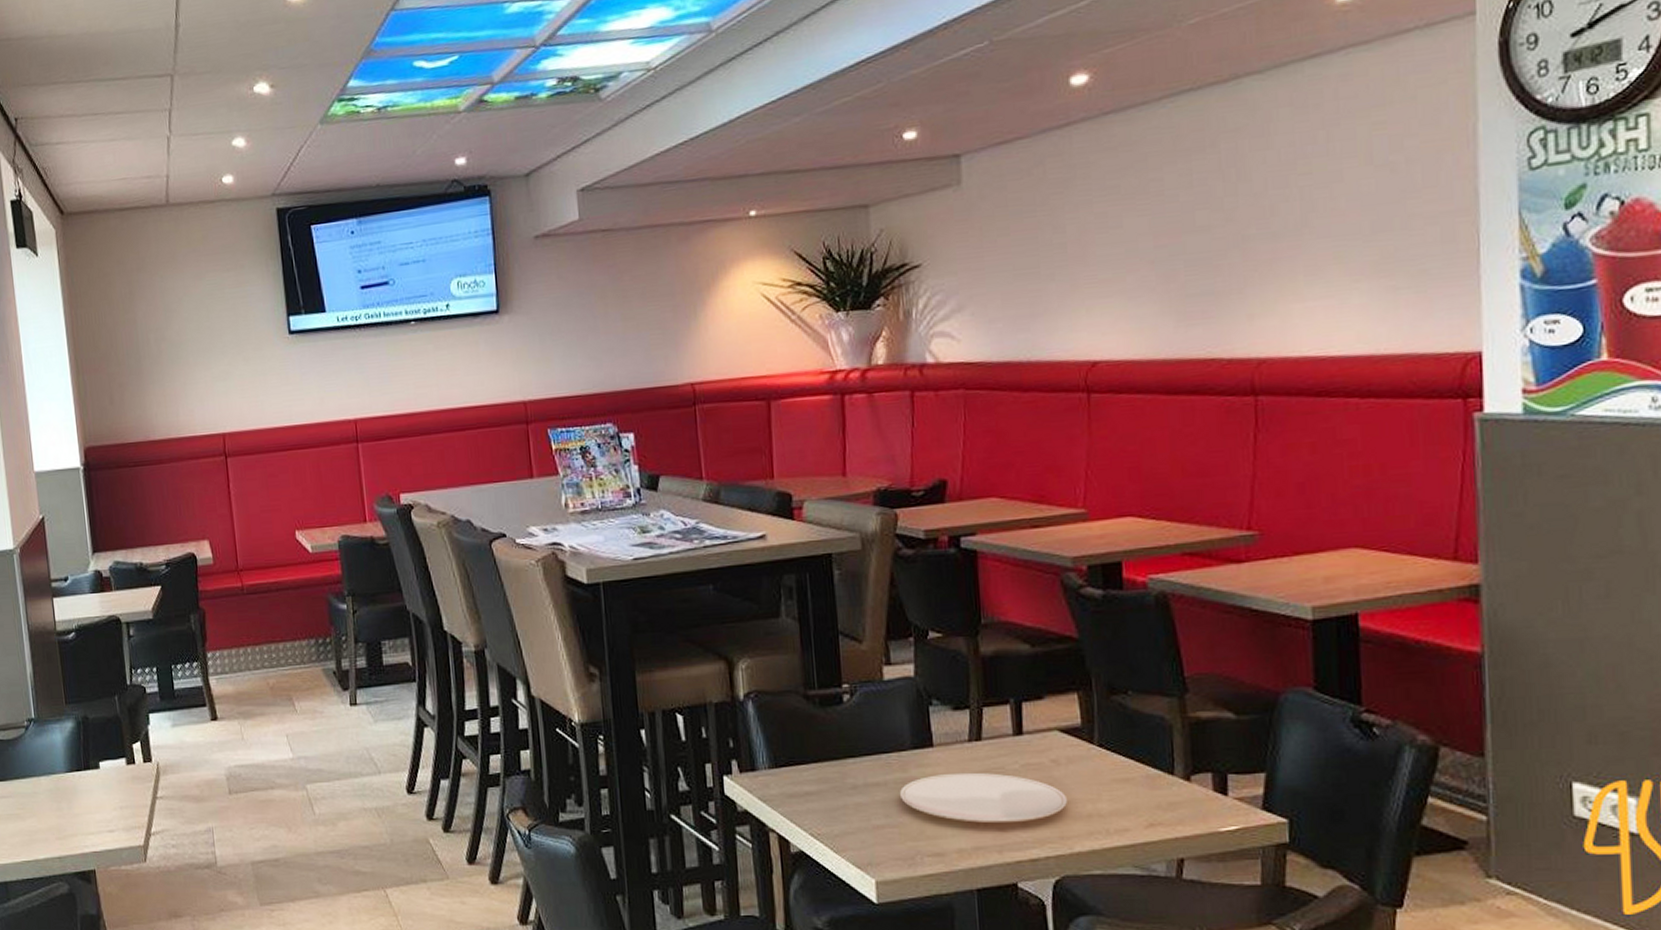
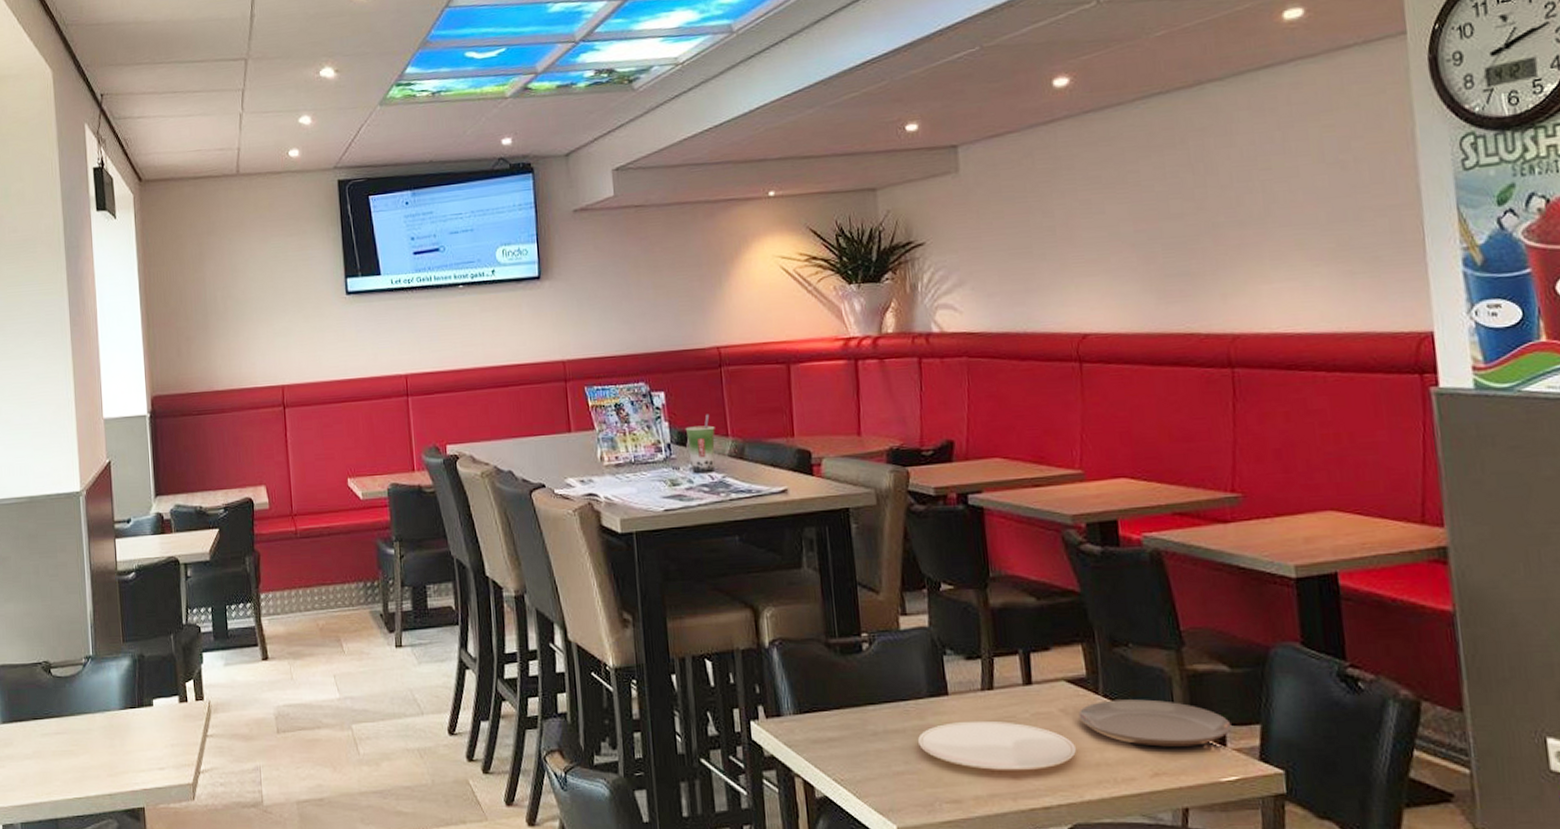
beverage cup: none [656,456,689,520] -> present [685,414,715,474]
plate: none [1071,748,1234,797] -> present [1078,699,1232,747]

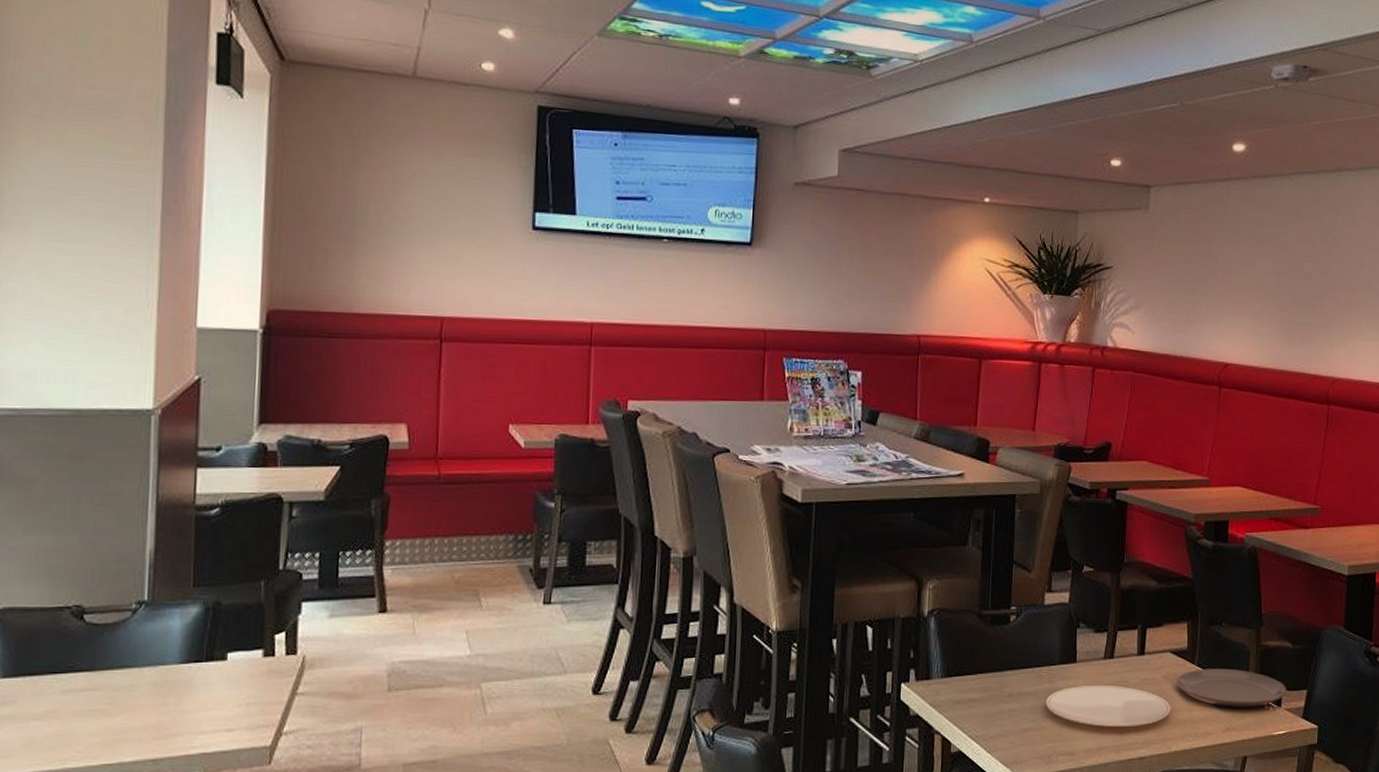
beverage cup: present [685,414,715,474] -> none [877,397,905,453]

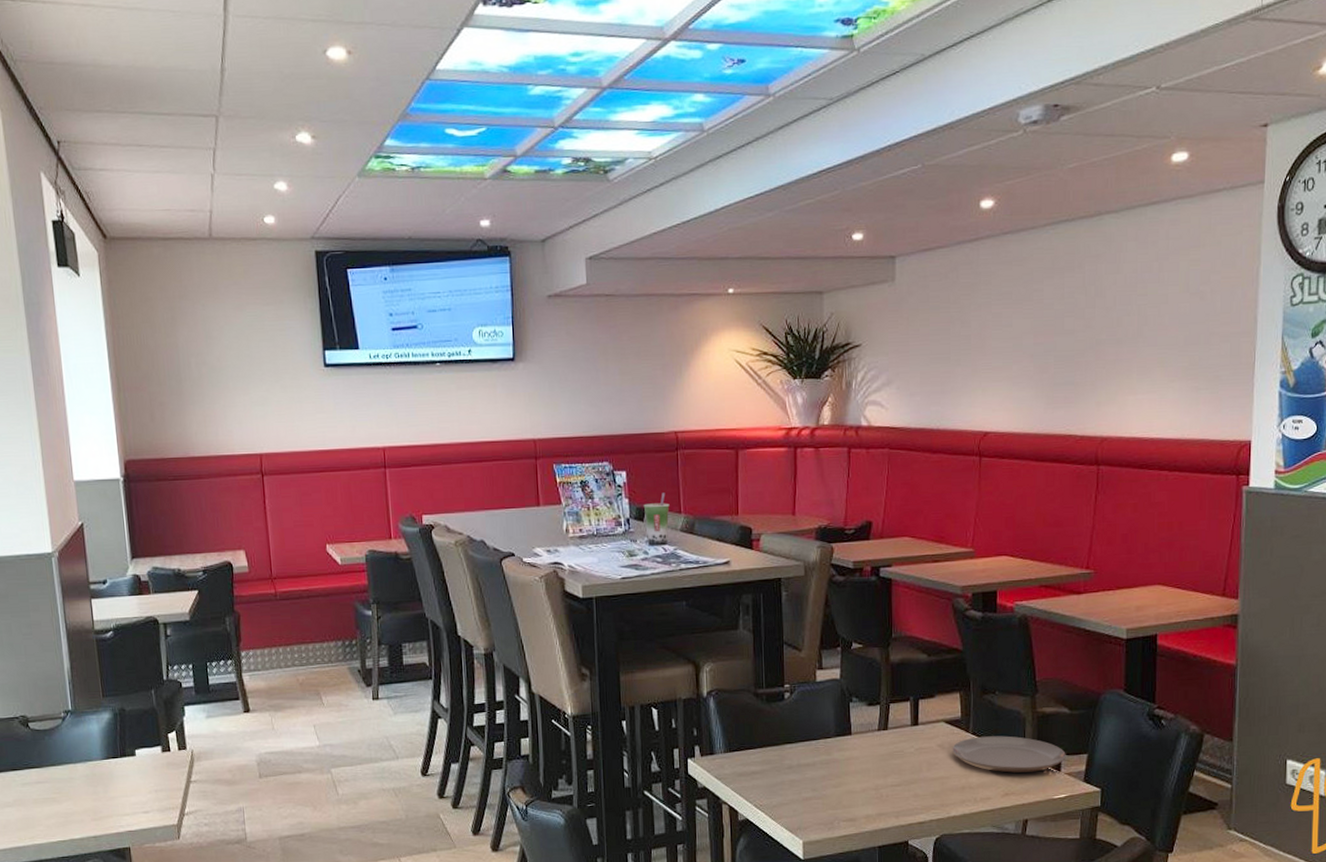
beverage cup: none [877,397,905,453] -> present [643,493,670,546]
plate: present [1045,685,1171,728] -> none [824,755,947,795]

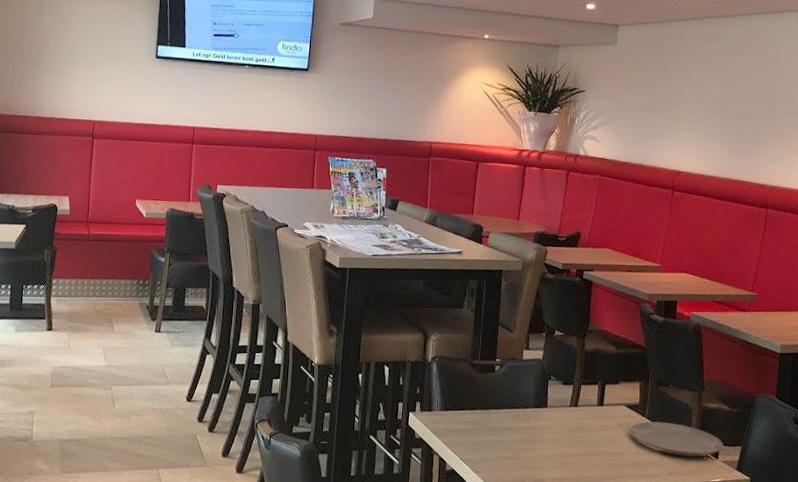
beverage cup: present [643,493,670,546] -> none [396,189,419,233]

